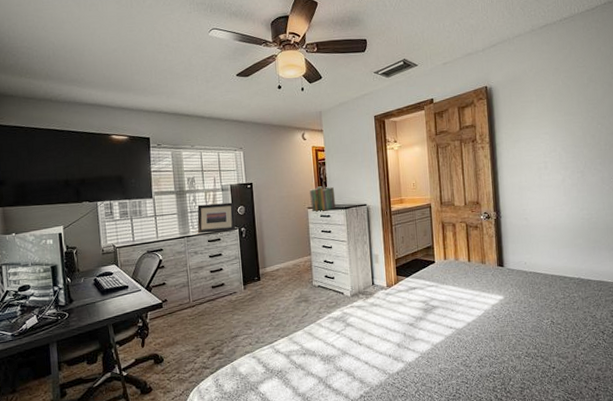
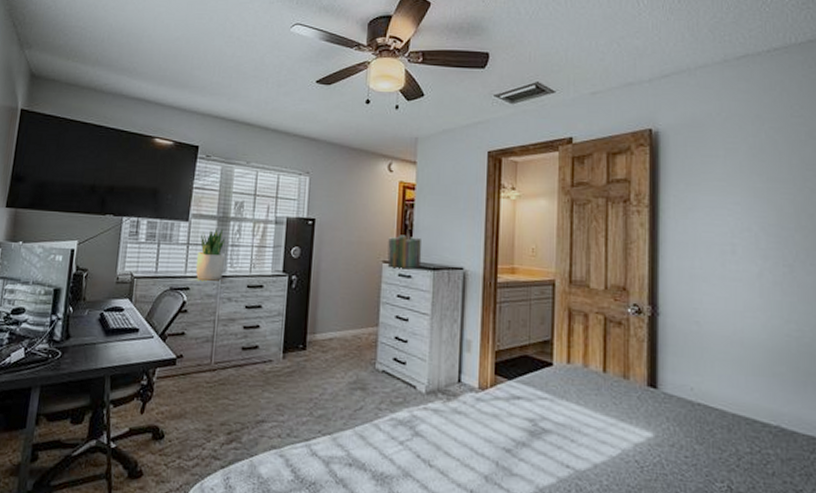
planter: none [164,200,188,242] -> present [195,227,226,281]
picture frame: present [197,202,236,234] -> none [236,237,289,278]

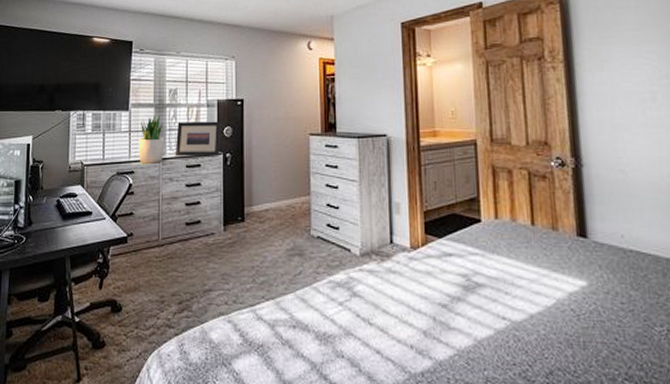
picture frame: none [236,237,289,278] -> present [175,121,221,157]
books: present [387,235,422,269] -> none [313,108,346,140]

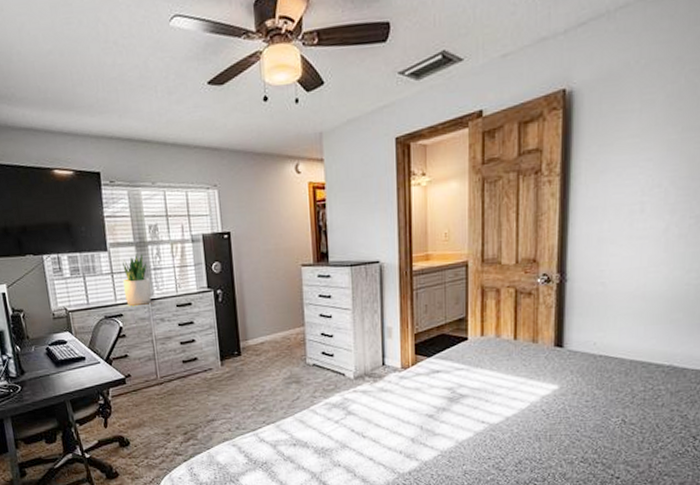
picture frame: present [175,121,221,157] -> none [162,257,211,296]

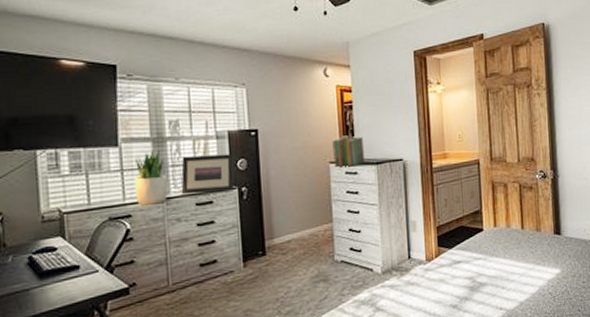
picture frame: none [162,257,211,296] -> present [181,153,235,195]
books: none [304,236,339,271] -> present [332,135,366,168]

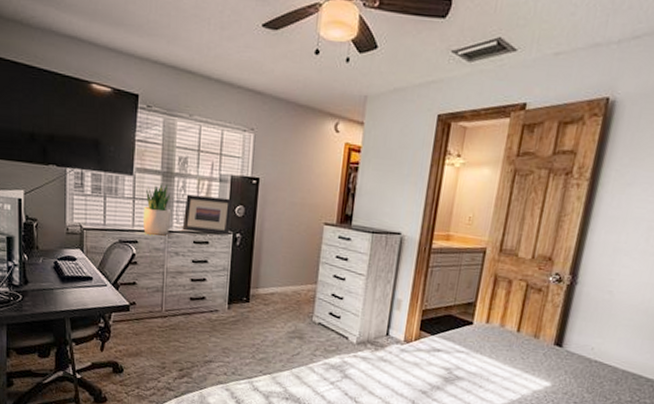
books: present [332,135,366,168] -> none [328,198,363,232]

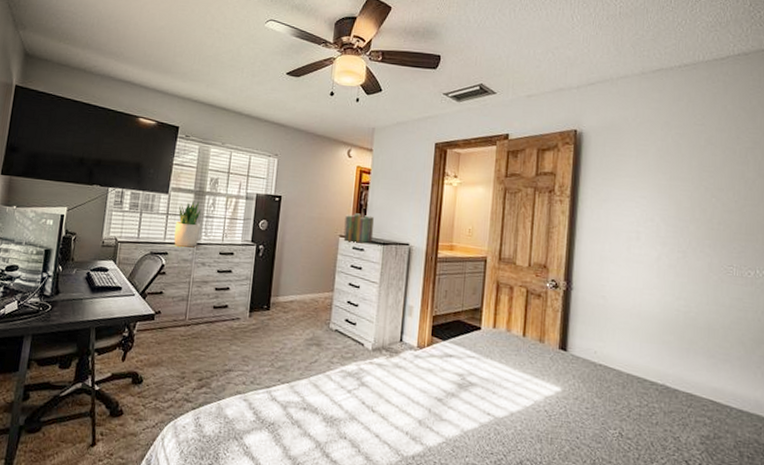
picture frame: present [182,194,234,235] -> none [209,210,258,247]
books: none [328,198,363,232] -> present [343,213,374,243]

